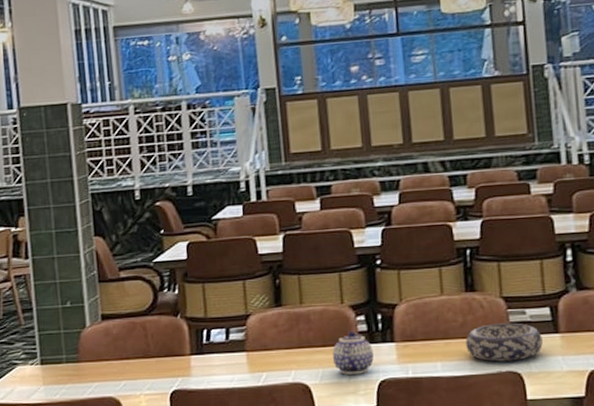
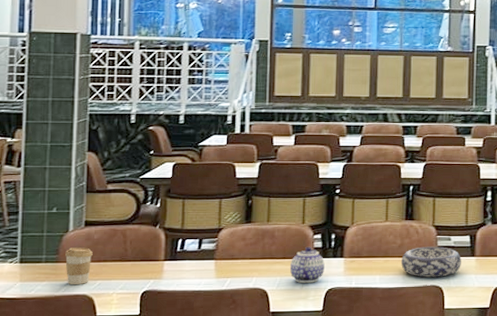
coffee cup: none [85,344,114,387] -> present [65,247,93,285]

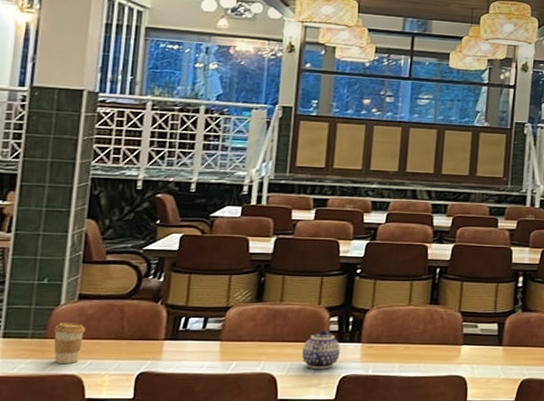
decorative bowl: present [401,247,461,277] -> none [423,334,488,367]

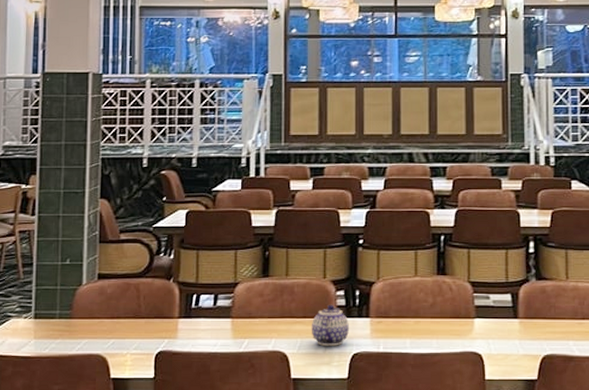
coffee cup: present [53,323,85,364] -> none [79,302,106,344]

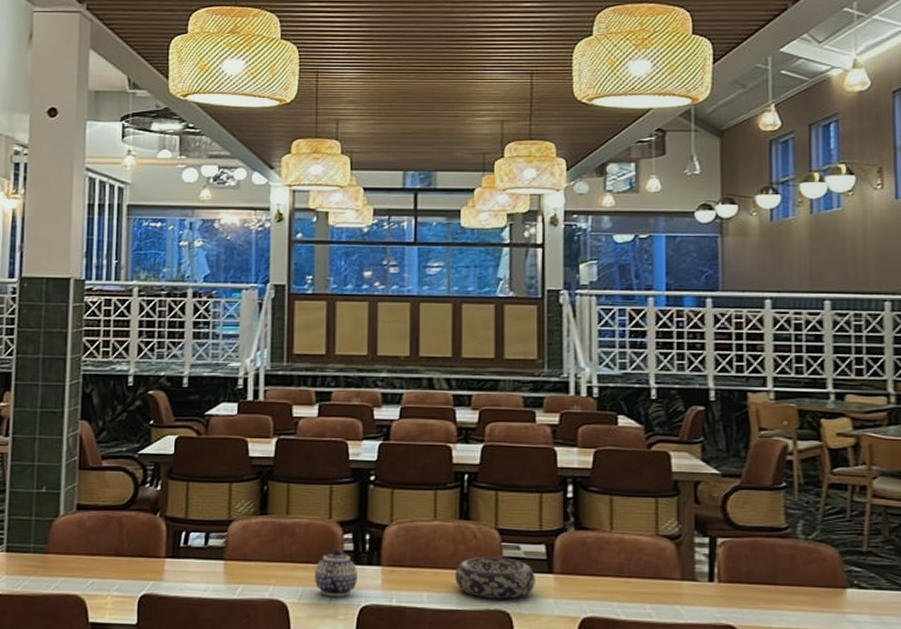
decorative bowl: none [434,306,503,342] -> present [455,556,535,599]

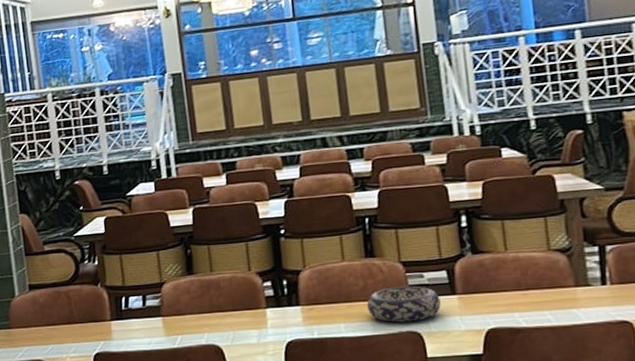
teapot: present [314,548,357,597] -> none [241,295,281,337]

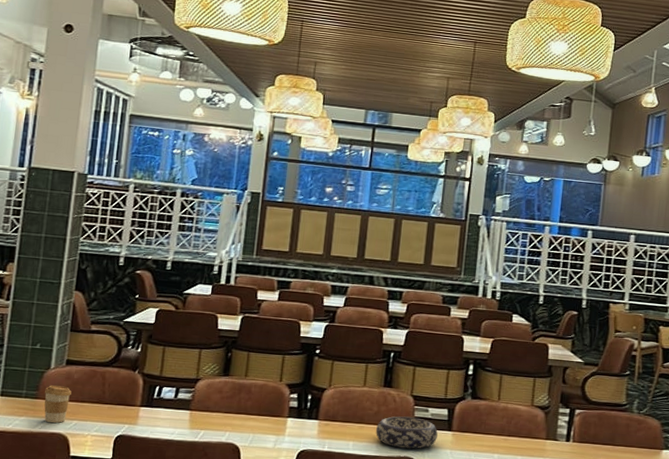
coffee cup: none [15,312,42,351] -> present [44,385,72,423]

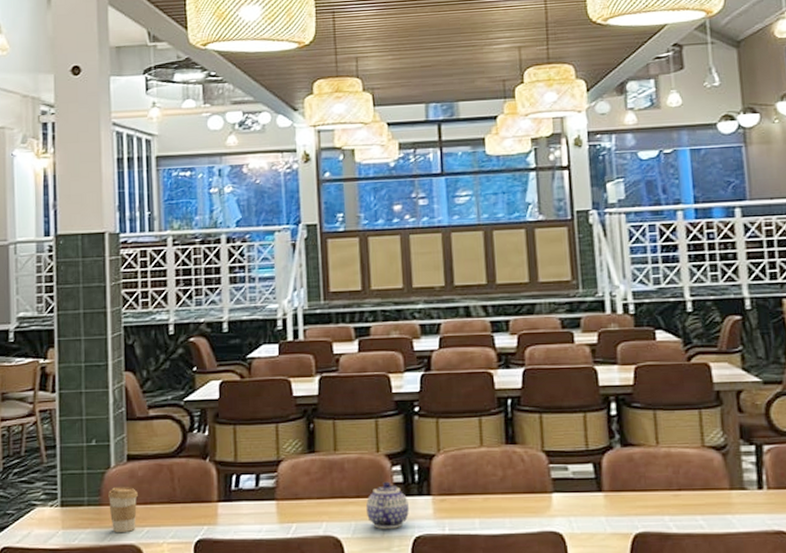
teapot: none [263,405,299,443] -> present [365,481,409,529]
decorative bowl: present [376,416,438,449] -> none [505,479,586,520]

